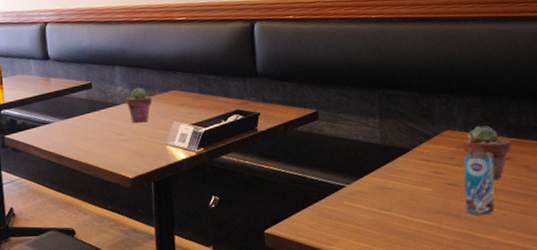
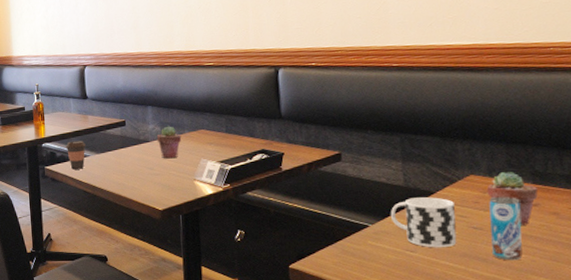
coffee cup: none [26,106,50,138] -> present [65,141,87,170]
cup: none [367,154,432,206] -> present [391,197,457,248]

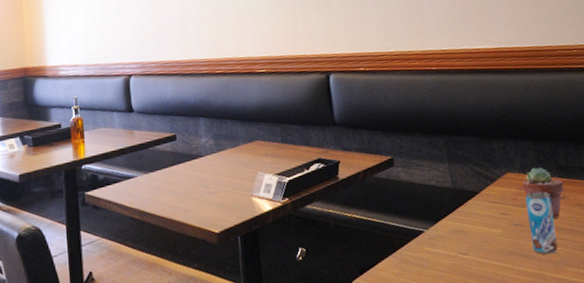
coffee cup: present [65,141,87,170] -> none [109,159,134,194]
potted succulent: present [156,126,182,159] -> none [210,138,237,175]
cup: present [391,197,457,248] -> none [442,197,502,249]

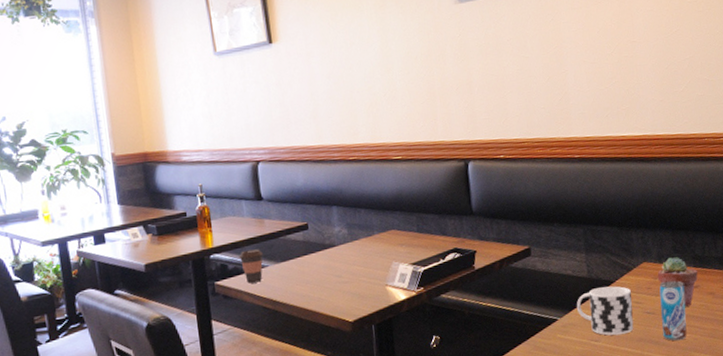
coffee cup: none [109,159,134,194] -> present [238,249,264,284]
cup: none [442,197,502,249] -> present [577,286,634,336]

